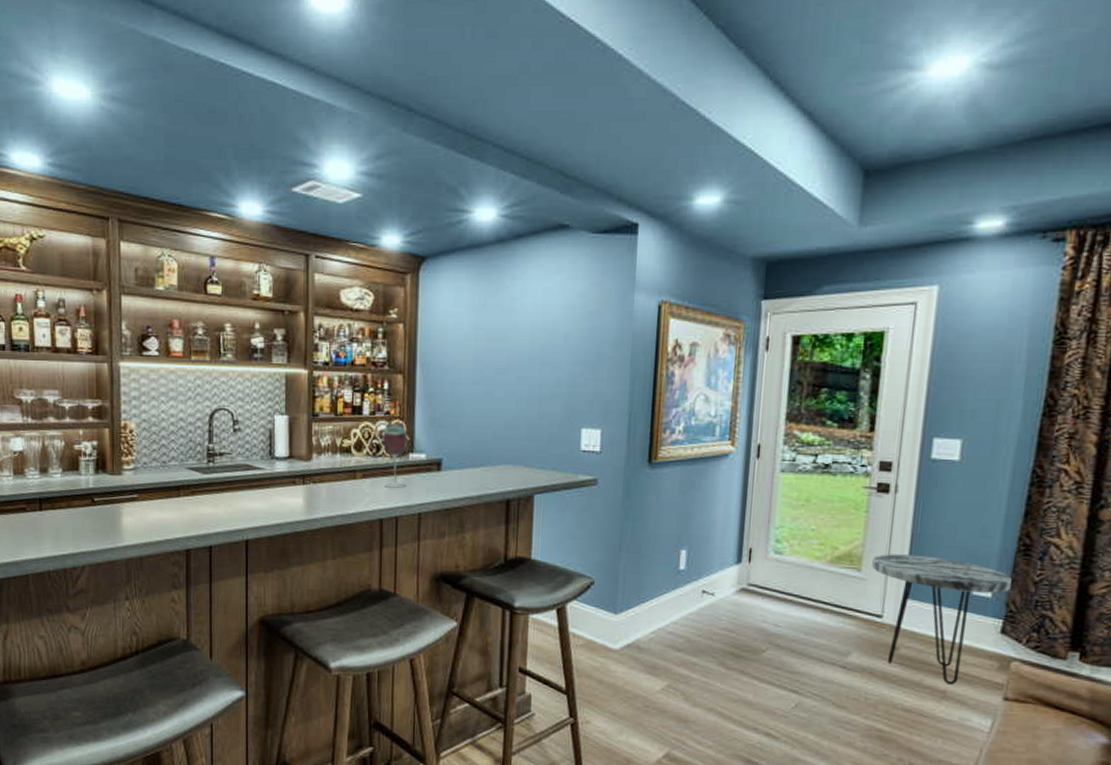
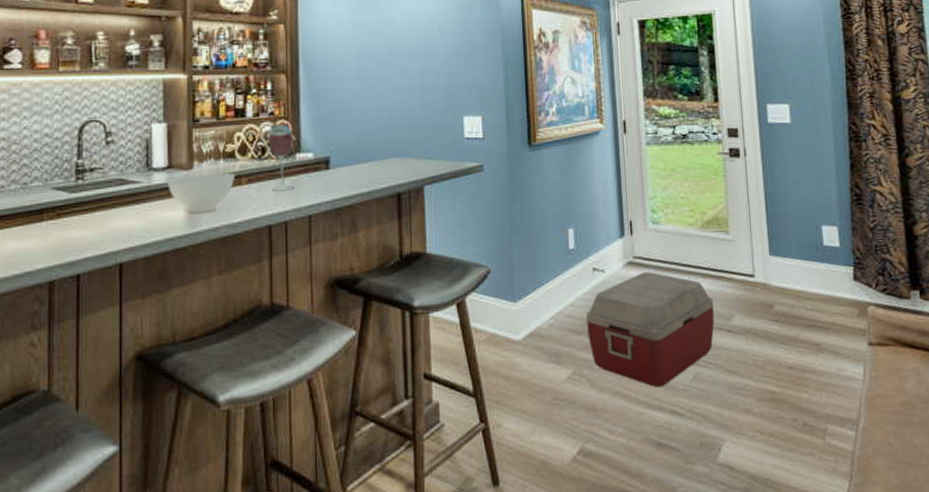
bowl: none [287,465,351,503] -> present [166,172,236,215]
cooler: none [688,599,830,710] -> present [586,271,715,388]
side table: present [872,554,1012,685] -> none [737,213,853,336]

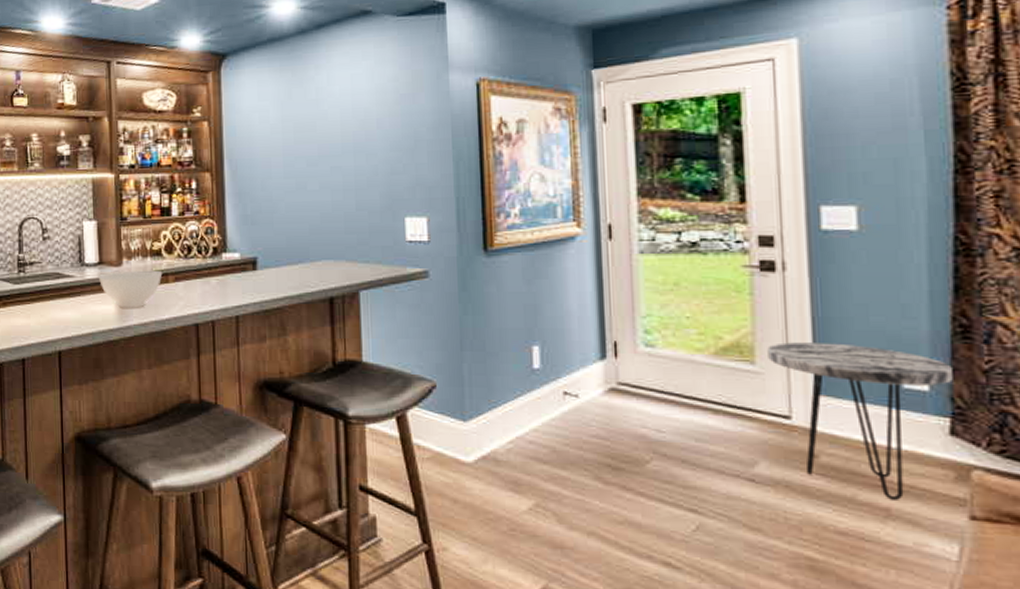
wineglass: present [268,123,294,192] -> none [194,222,221,292]
cooler: present [586,271,715,388] -> none [554,400,729,534]
side table: none [737,213,853,336] -> present [767,342,953,500]

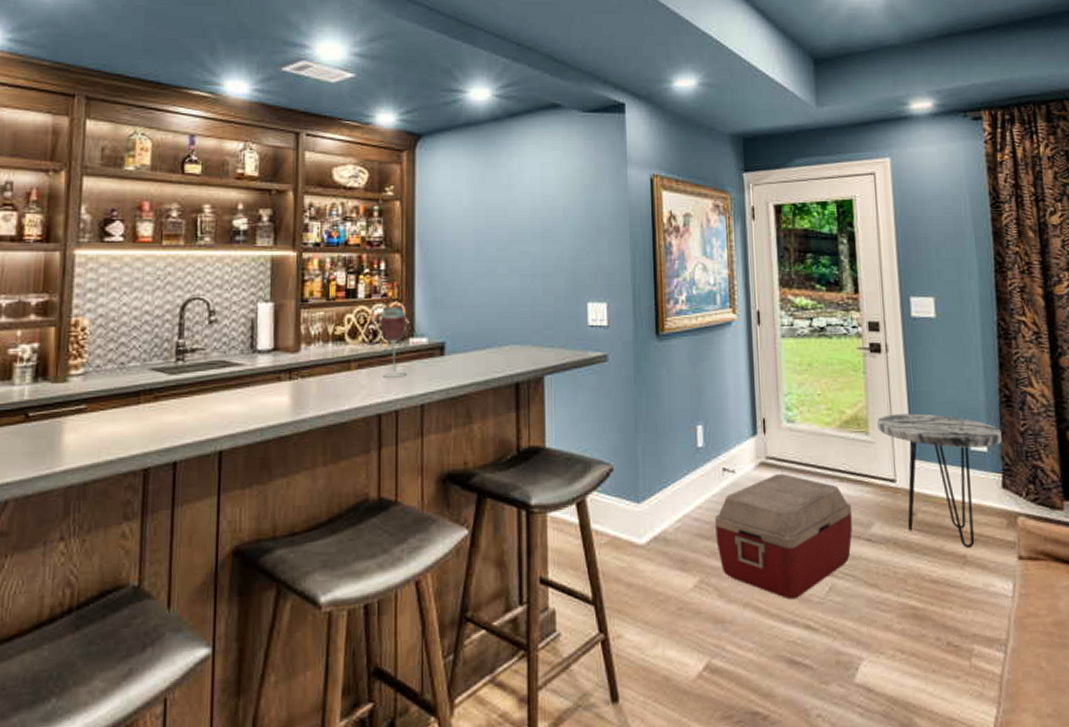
bowl: present [98,270,163,310] -> none [271,356,345,401]
wineglass: none [194,222,221,292] -> present [380,305,407,379]
cooler: none [554,400,729,534] -> present [715,473,853,600]

